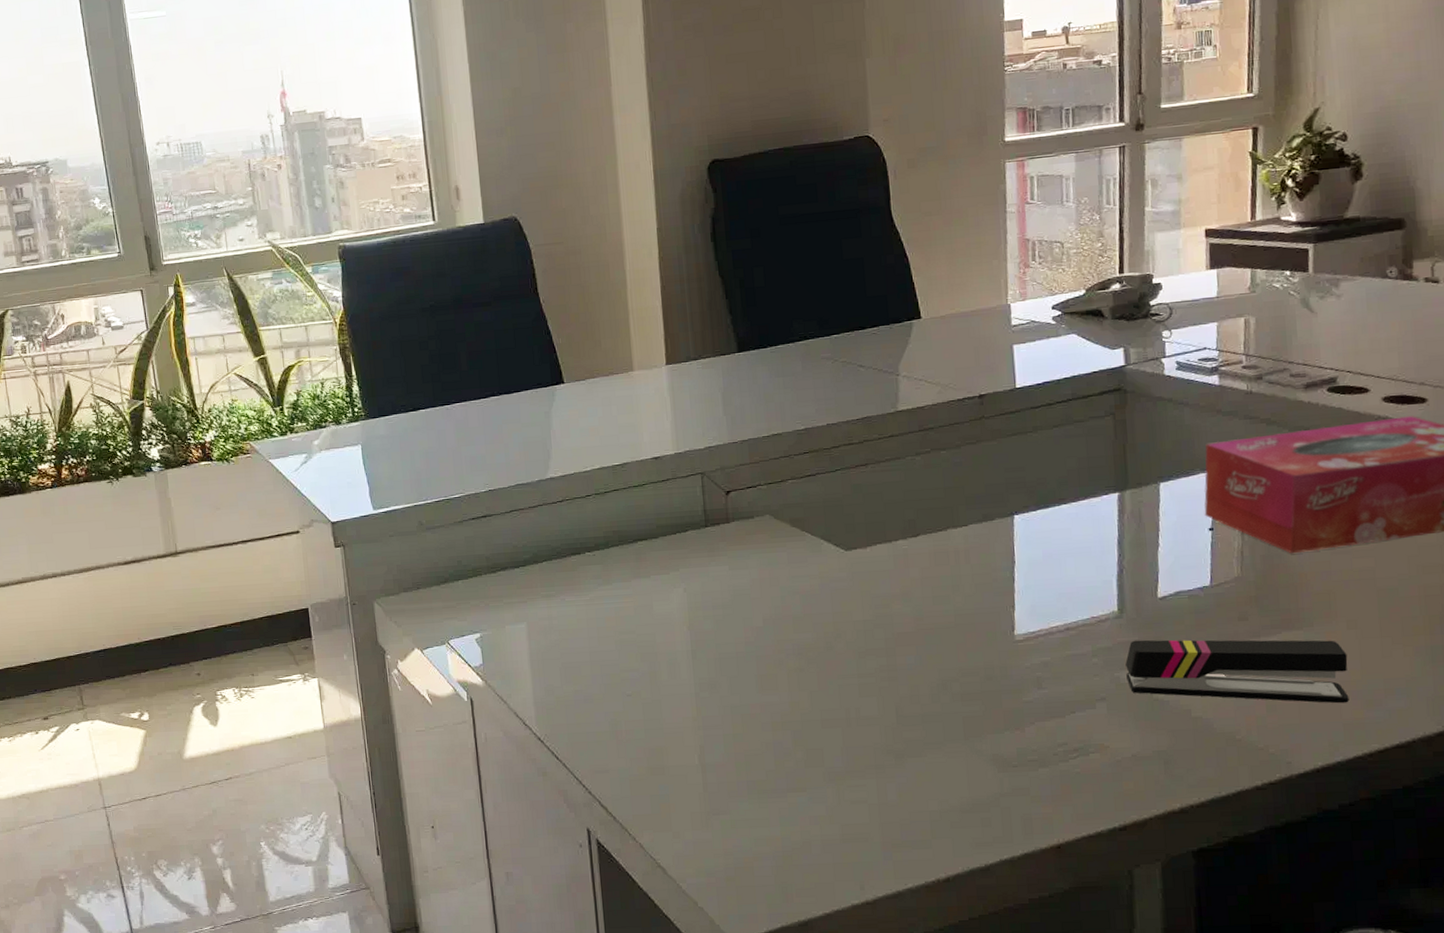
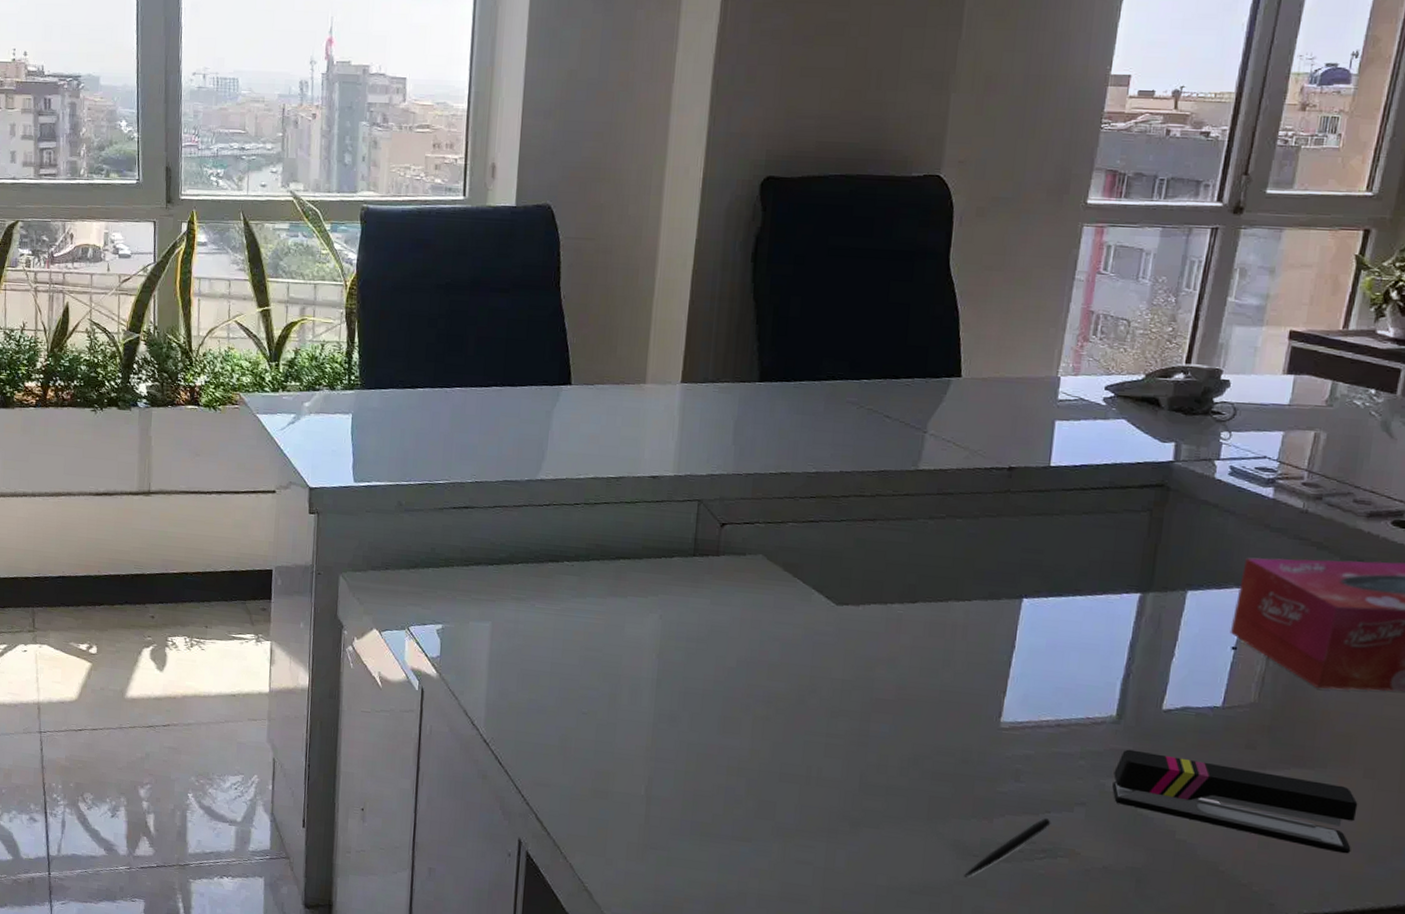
pen: none [1008,719,1078,788] -> present [964,818,1051,877]

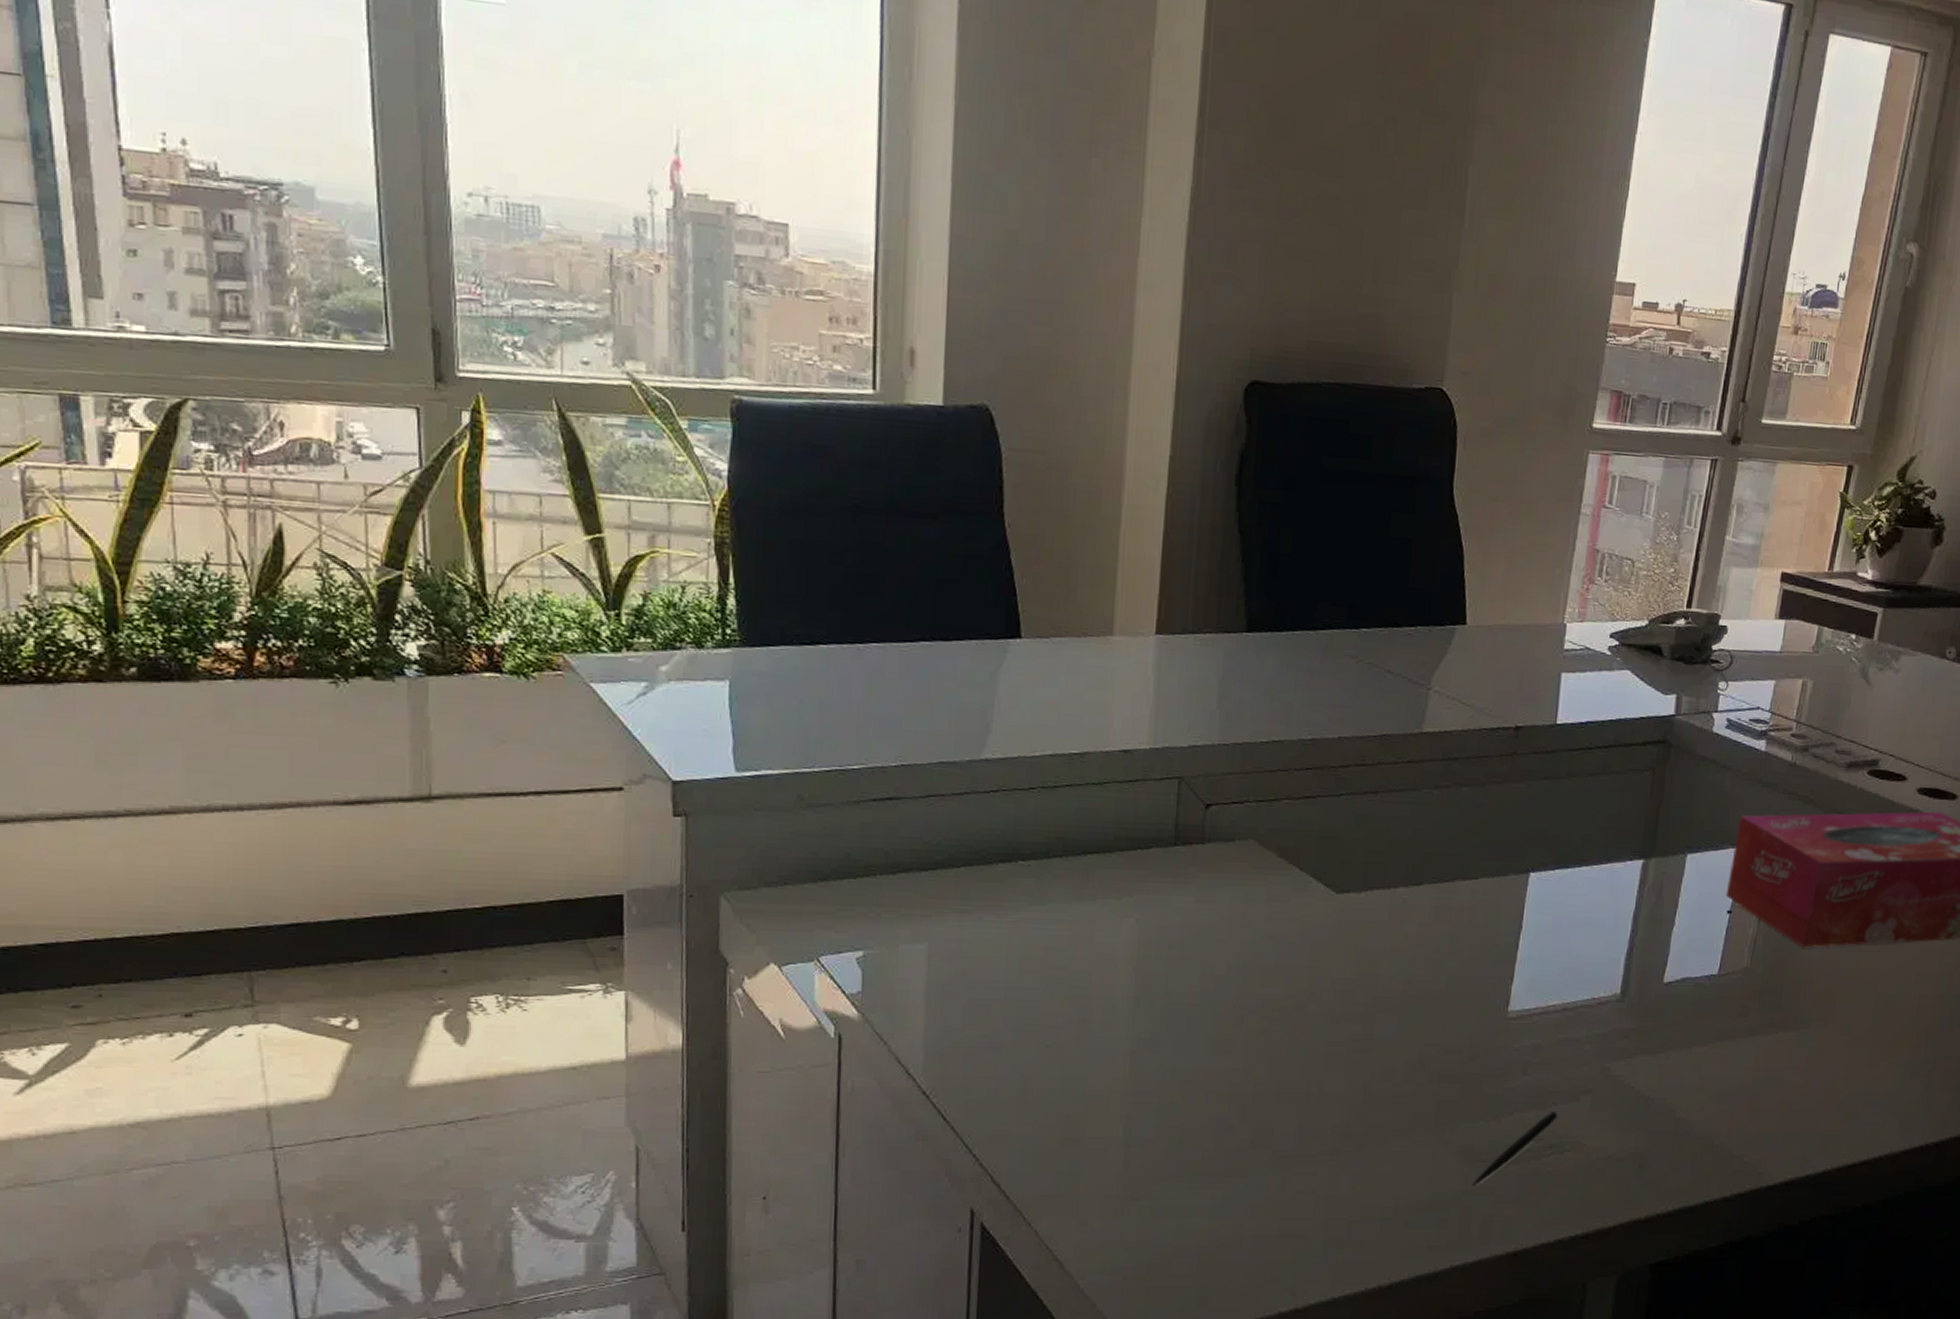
stapler: present [1112,749,1358,854] -> none [1616,1028,1836,1114]

